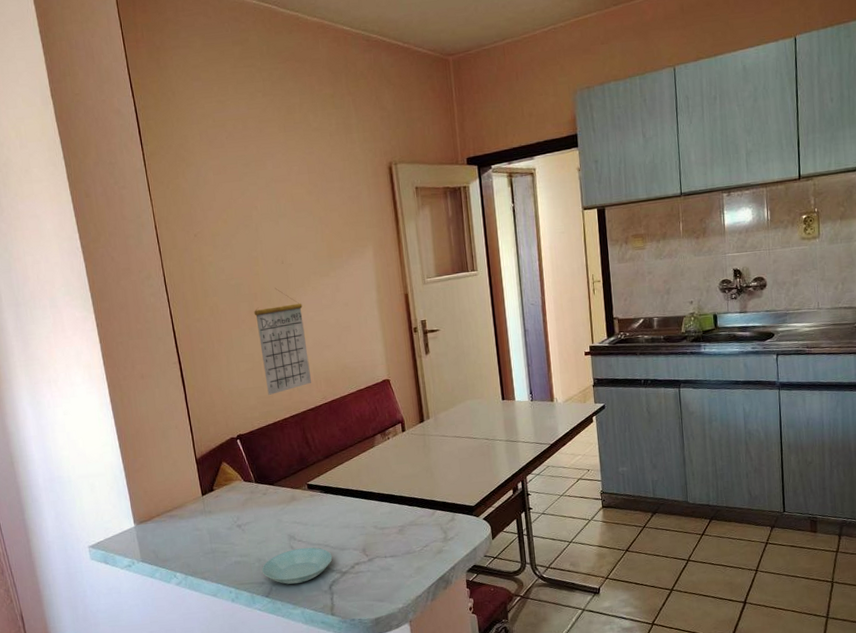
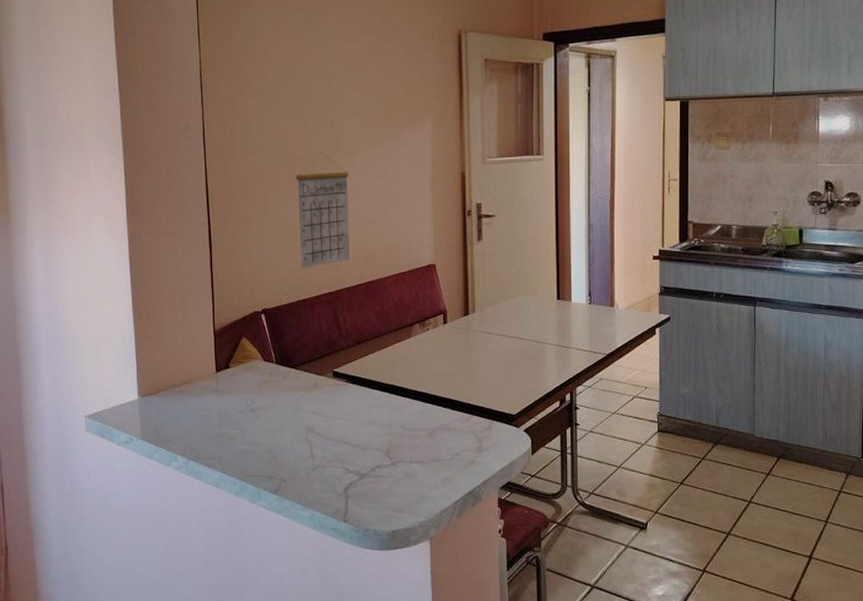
saucer: present [261,547,333,585] -> none [272,442,352,483]

